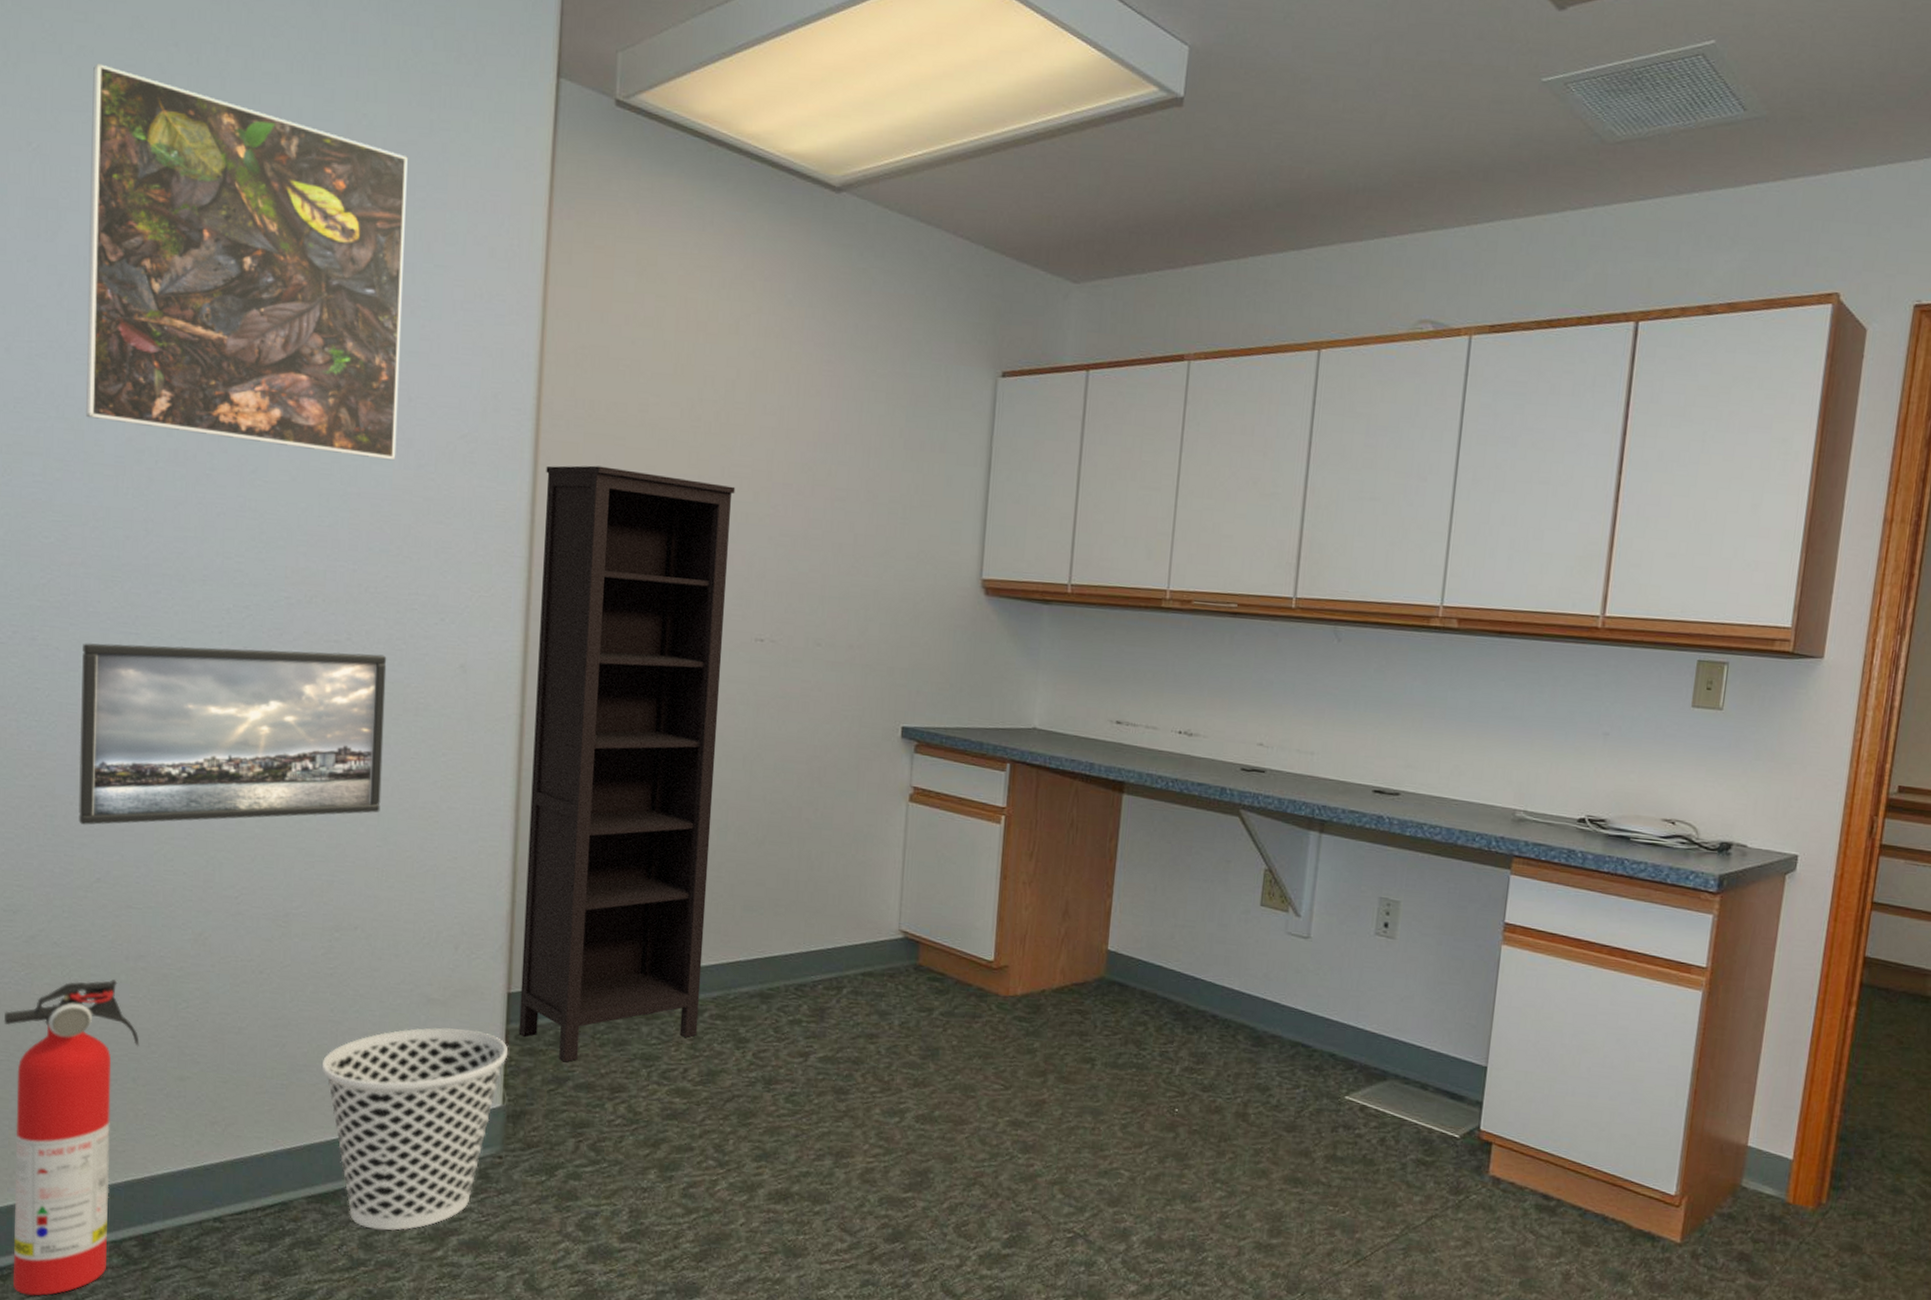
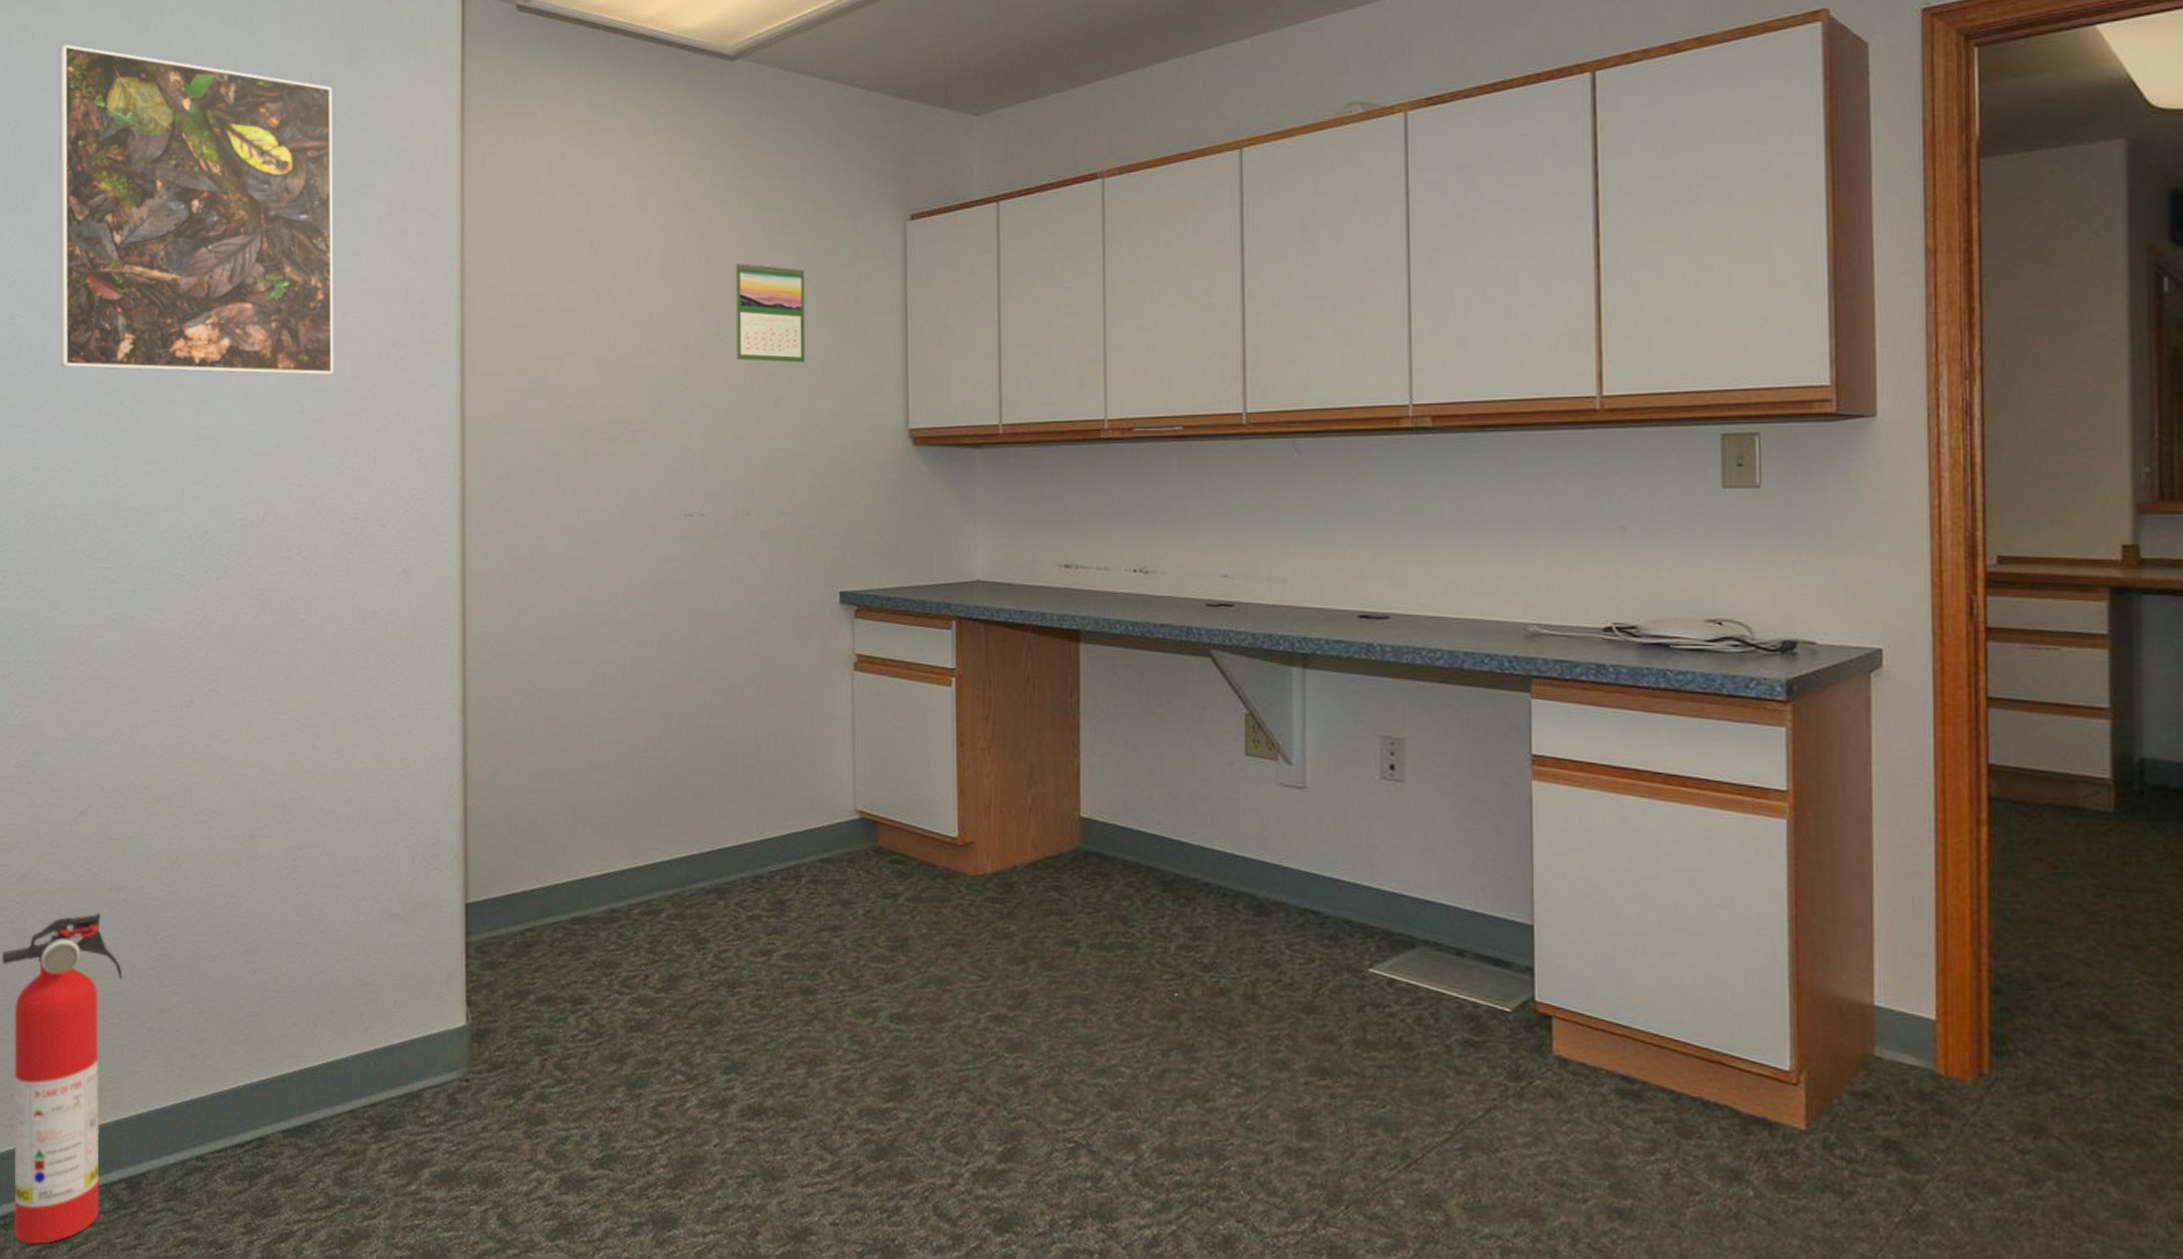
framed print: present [78,643,387,825] -> none [62,566,335,759]
wastebasket: present [321,1028,509,1231] -> none [291,944,469,1165]
bookcase: present [518,465,736,1062] -> none [473,357,656,975]
calendar: none [818,396,894,504] -> present [735,261,805,363]

